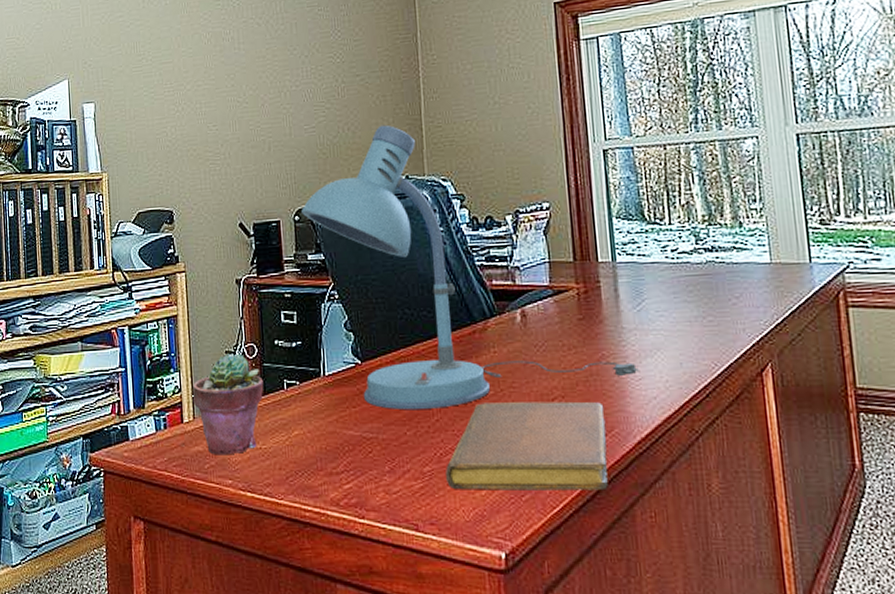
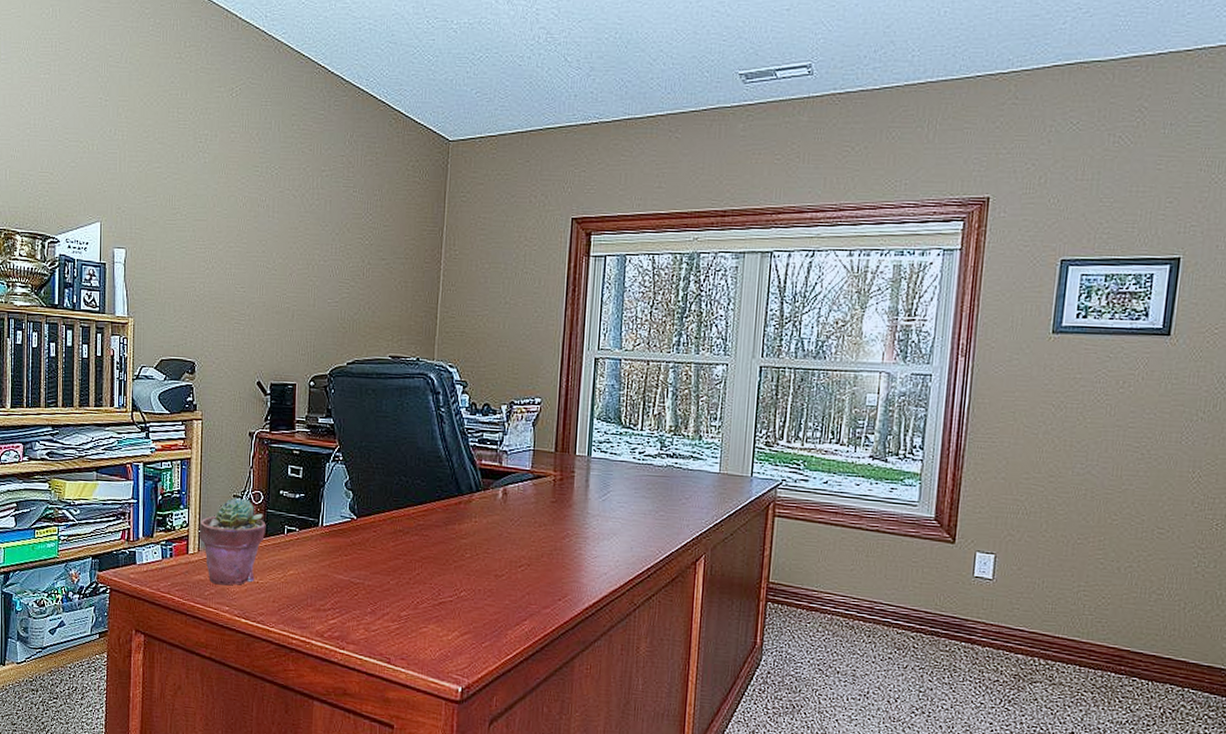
desk lamp: present [301,125,639,410] -> none [317,309,596,564]
notebook: present [446,401,608,491] -> none [419,563,562,645]

